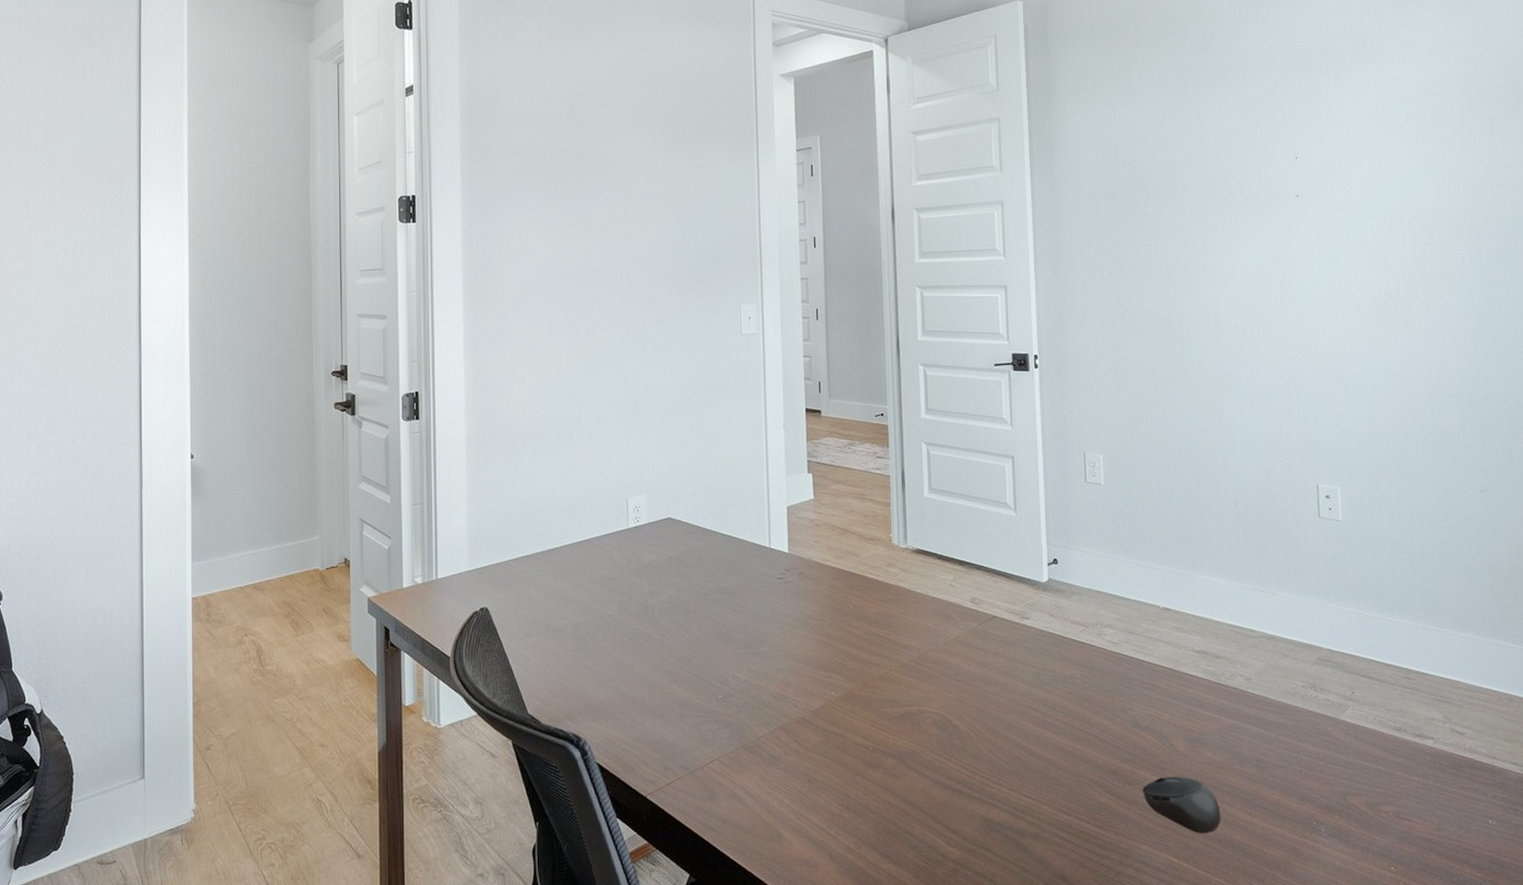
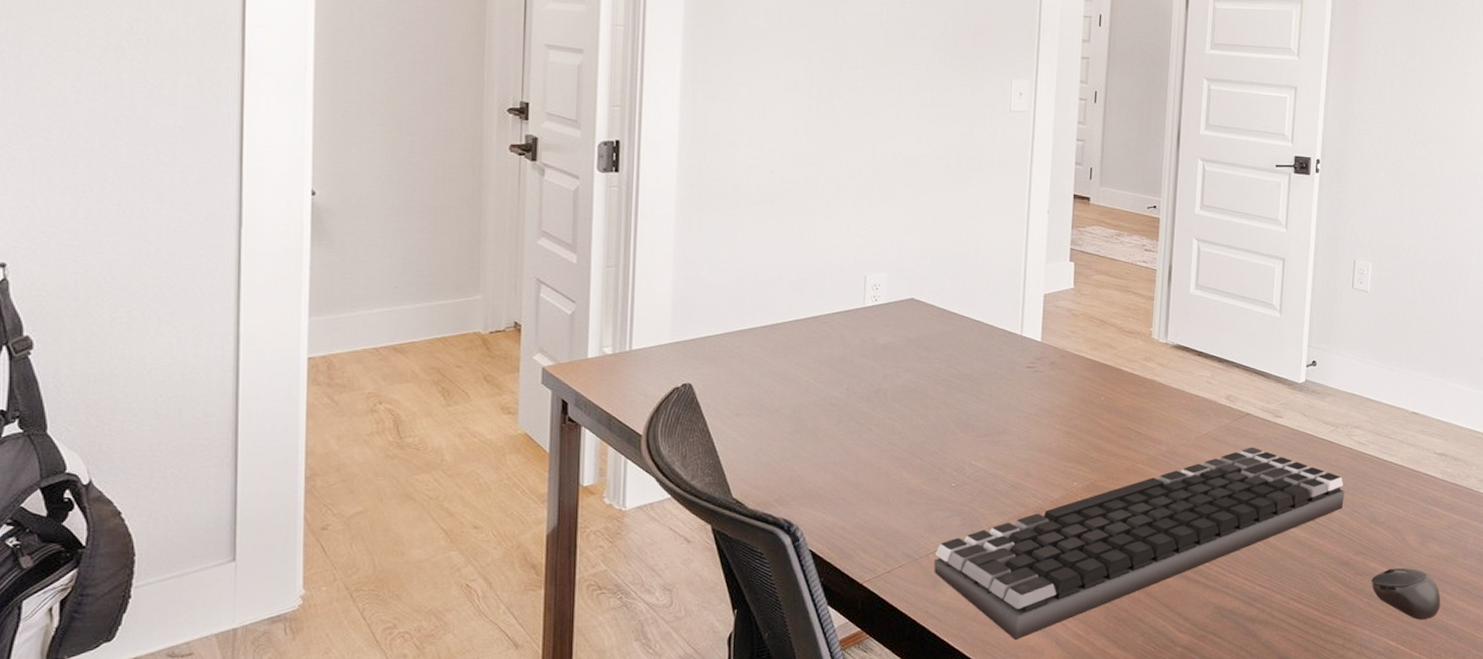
computer keyboard: none [709,650,1103,854] -> present [934,447,1345,641]

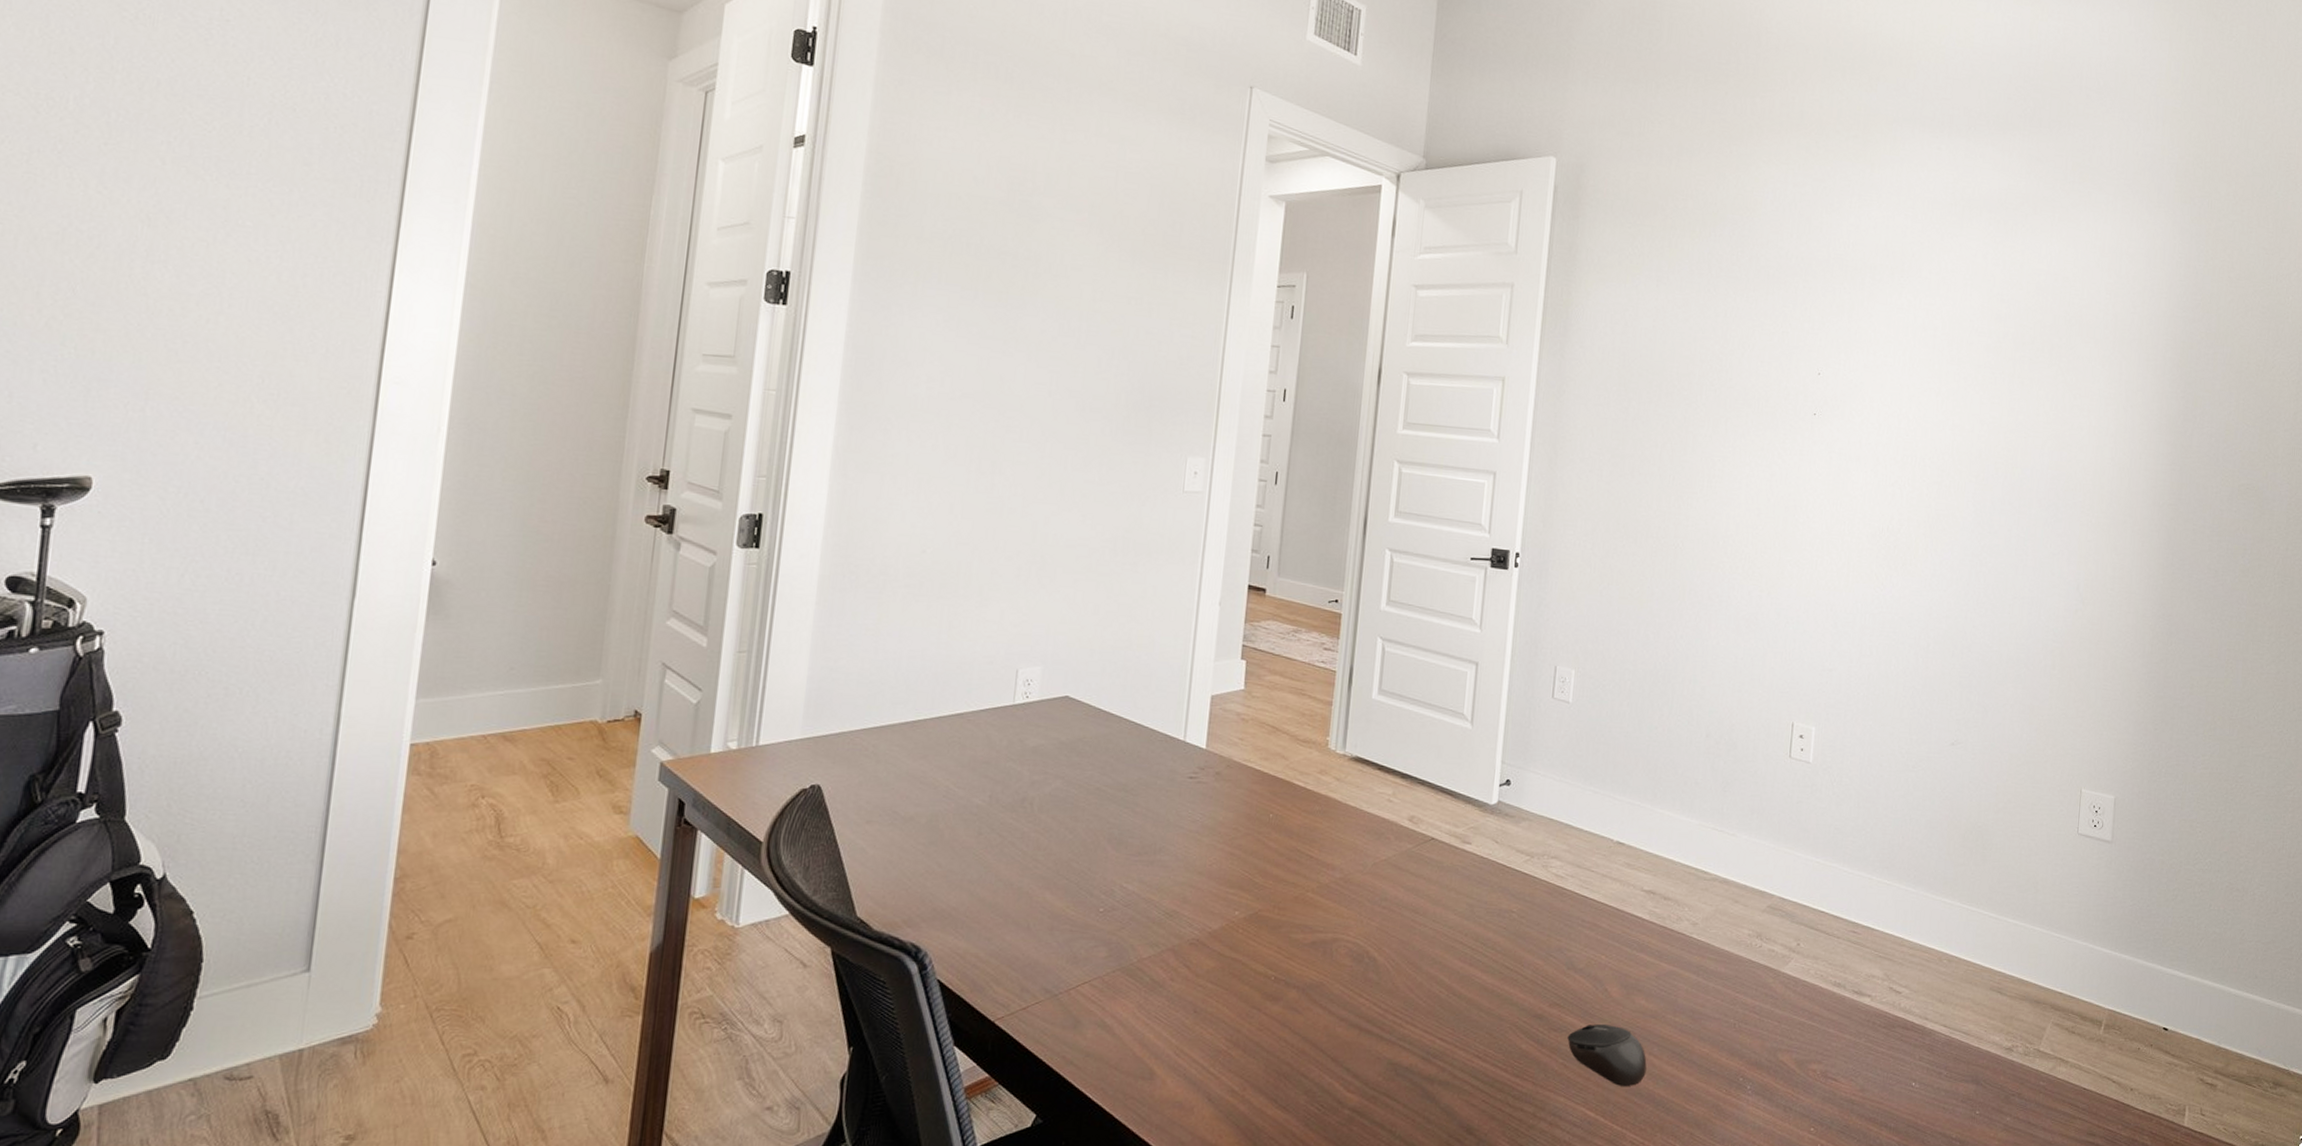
computer keyboard: present [934,447,1345,641] -> none [1074,876,1540,1095]

